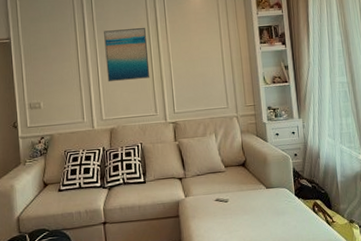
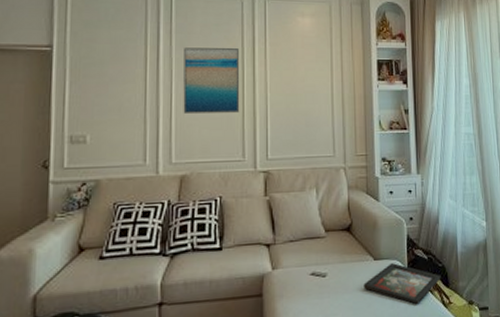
decorative tray: none [259,191,324,223] -> present [363,263,441,304]

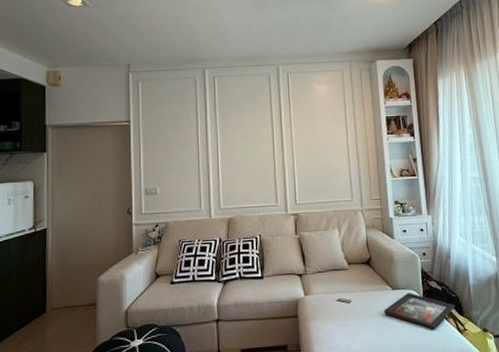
wall art: present [183,47,240,115] -> none [226,113,272,170]

